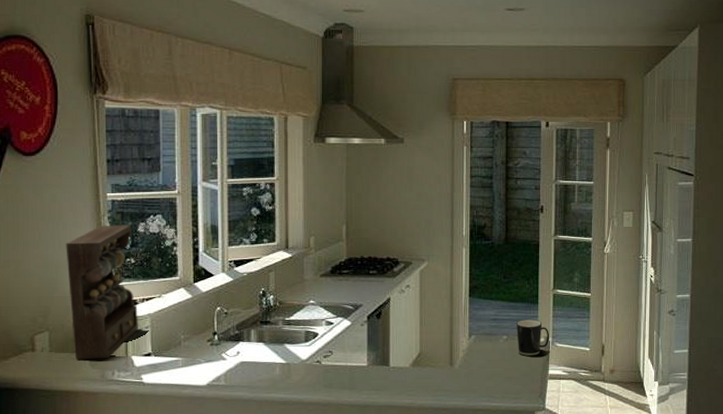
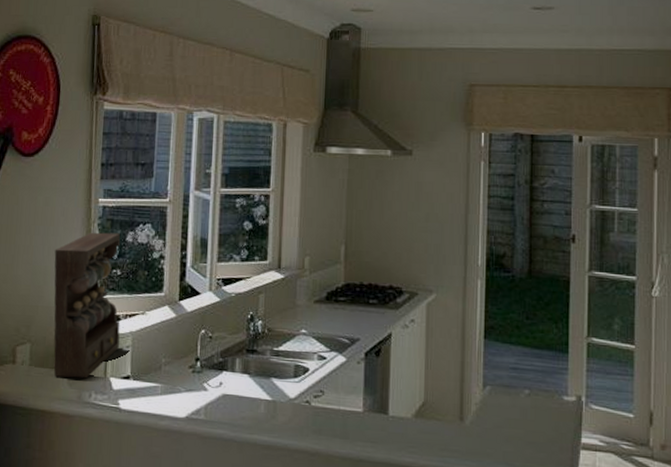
mug: present [516,319,550,356] -> none [541,371,583,418]

